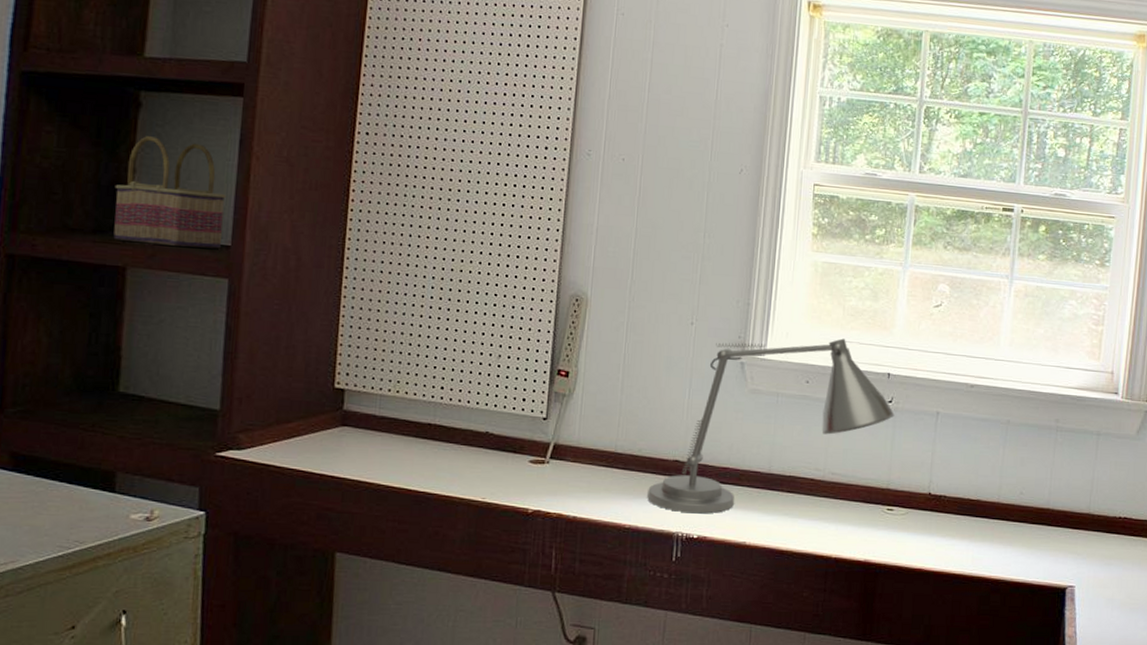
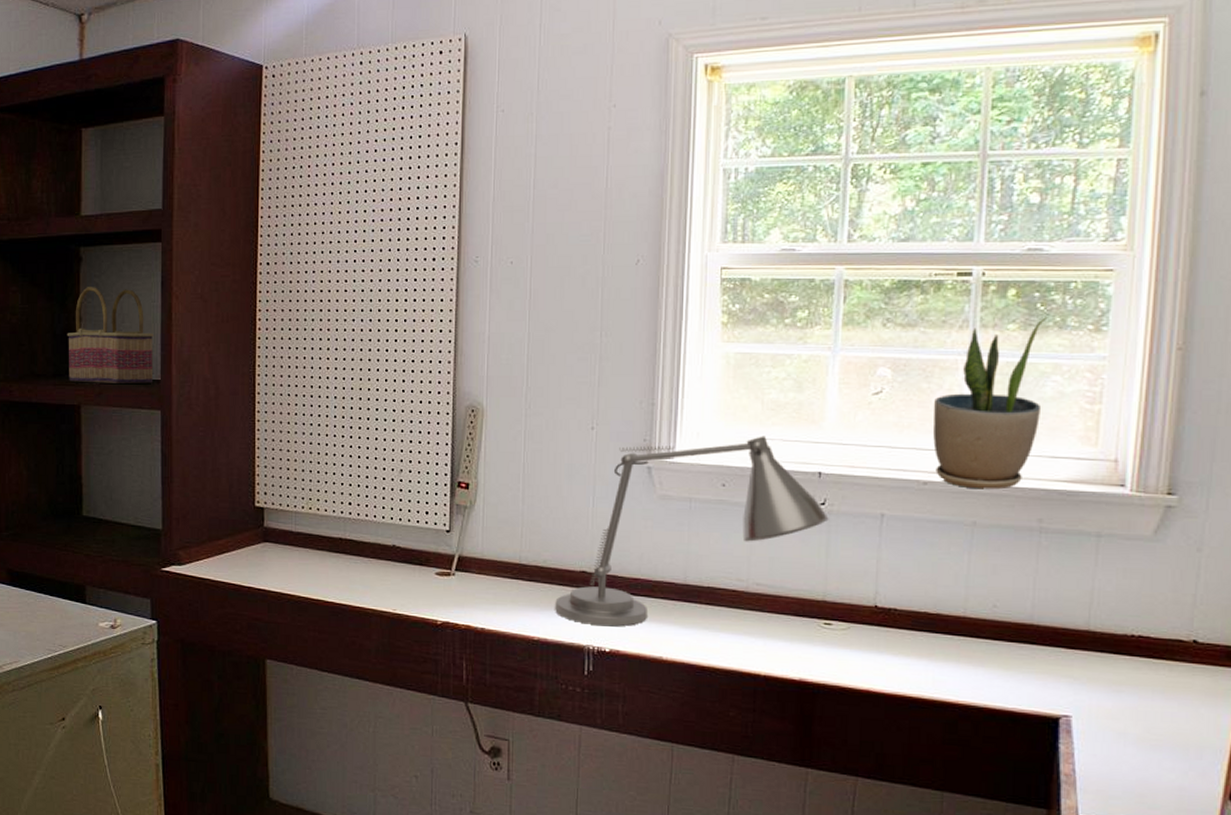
potted plant: none [979,251,1068,394] -> present [933,317,1048,490]

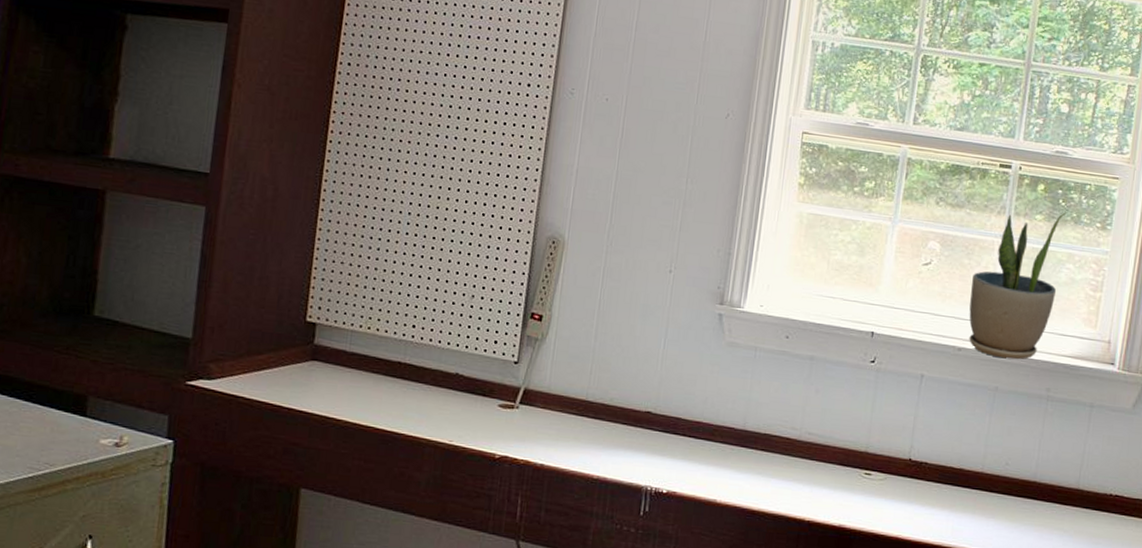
basket: present [67,287,154,385] -> none [94,59,207,176]
desk lamp: present [555,436,829,627] -> none [617,292,877,469]

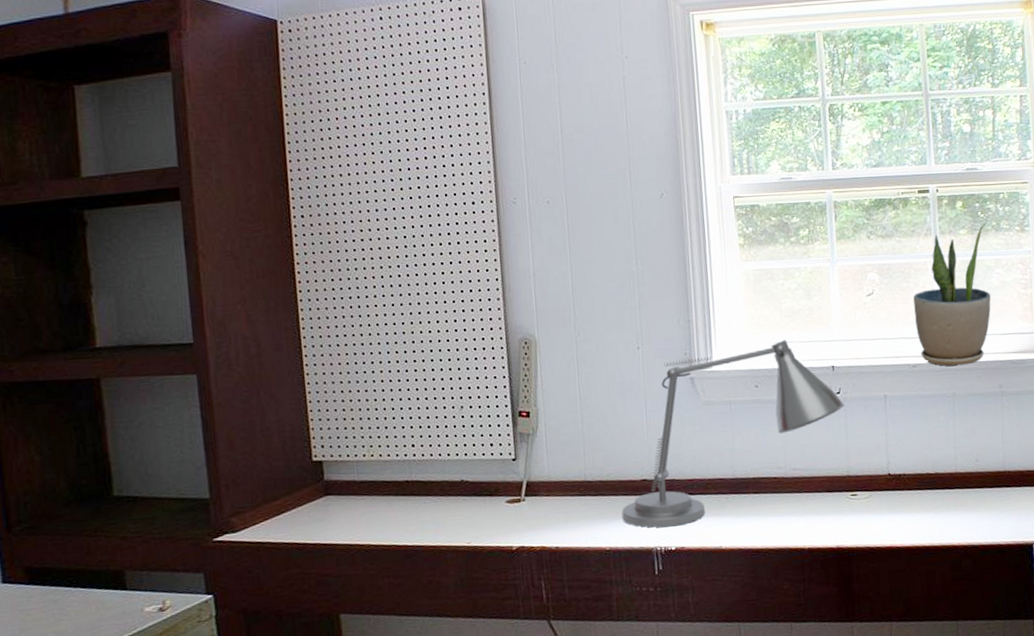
desk lamp: none [617,292,877,469] -> present [622,339,845,528]

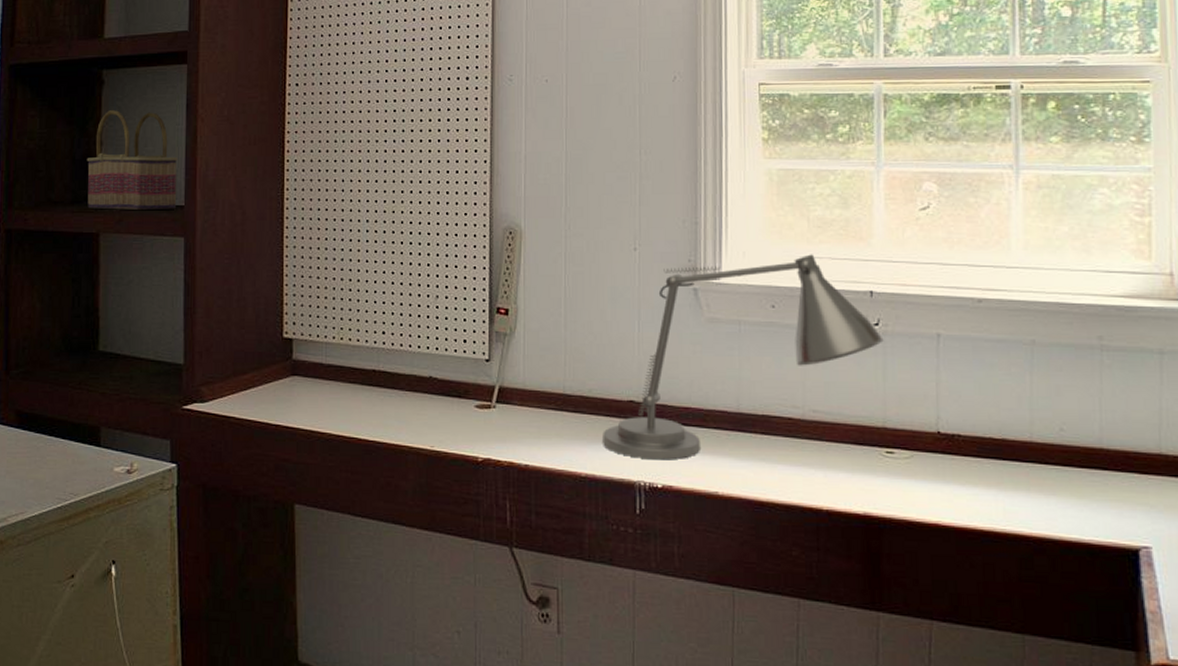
basket: none [76,251,185,355] -> present [86,110,178,211]
potted plant: present [913,222,991,367] -> none [983,129,1092,306]

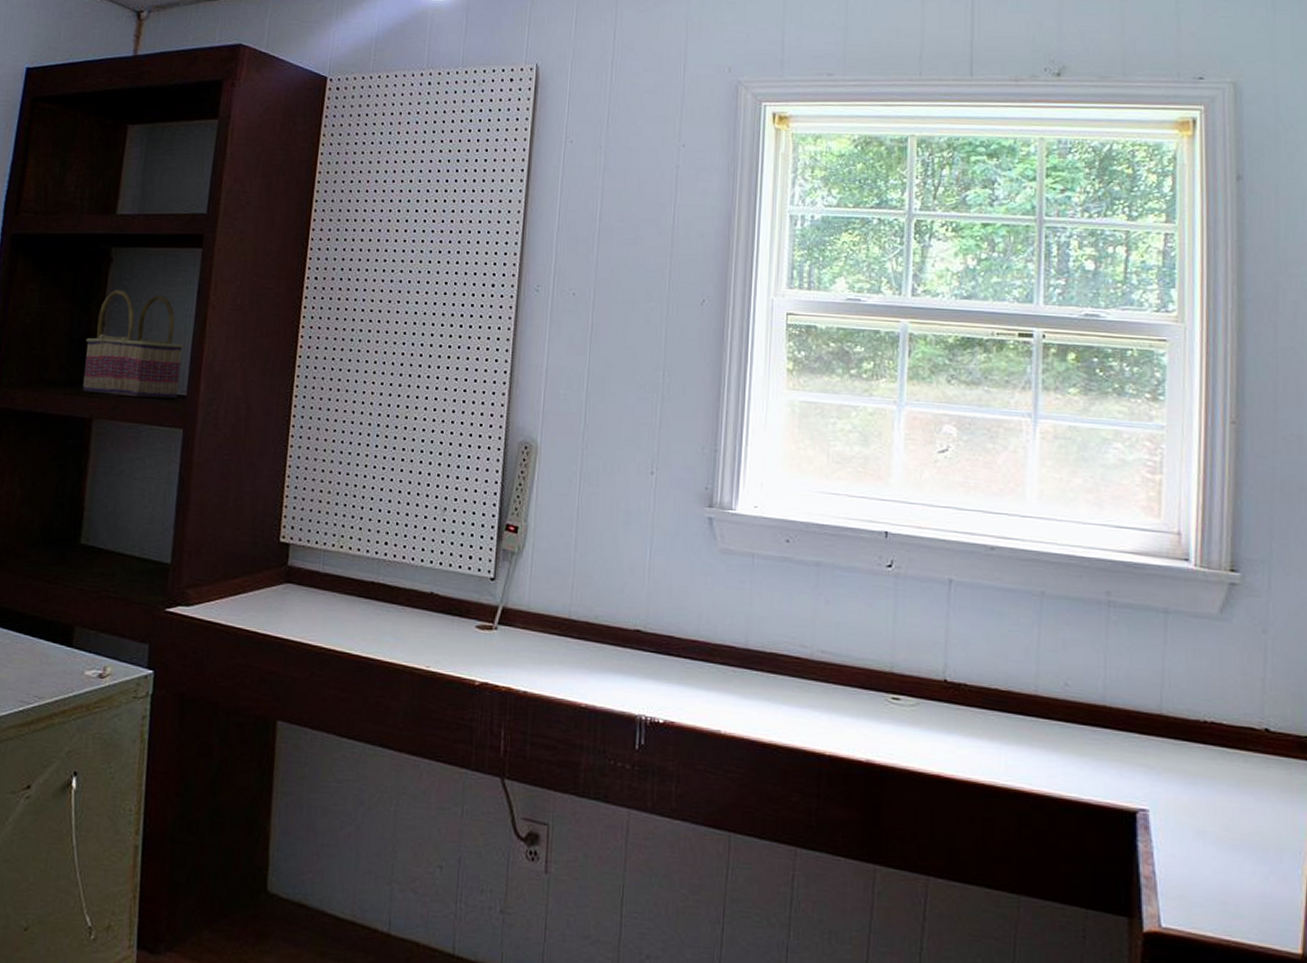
desk lamp: present [603,254,884,460] -> none [606,490,896,695]

